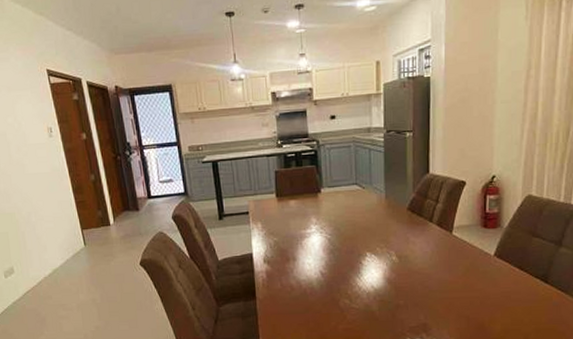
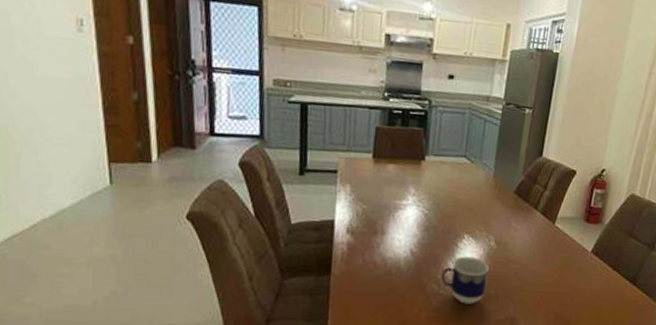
cup: none [351,271,394,315] -> present [441,256,489,304]

